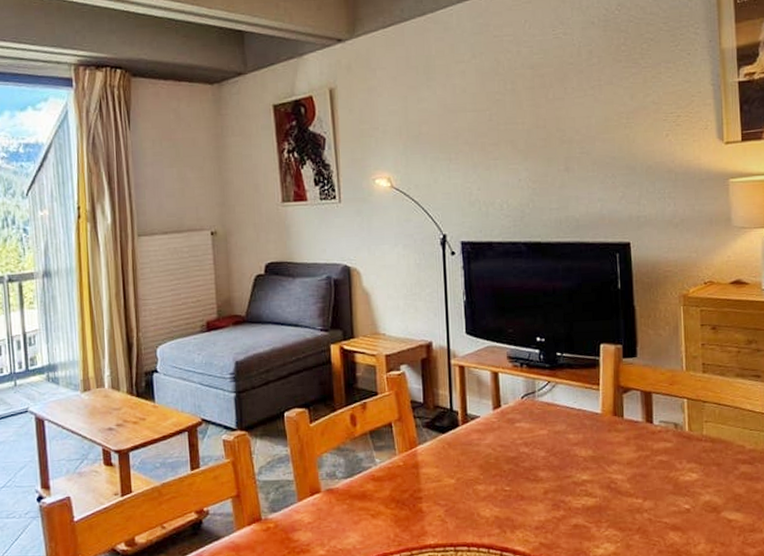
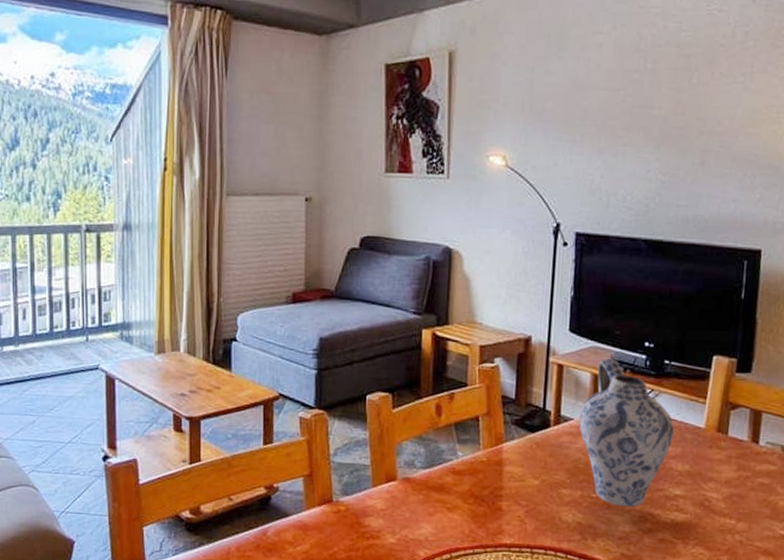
ceramic jug: none [485,355,574,497] -> present [579,358,674,508]

